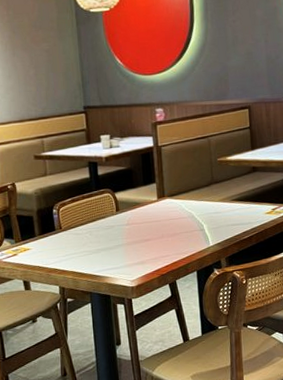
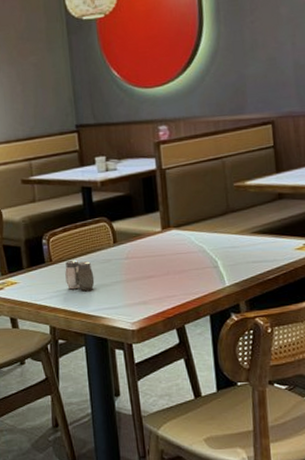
salt and pepper shaker: none [73,227,100,254] -> present [65,259,95,291]

